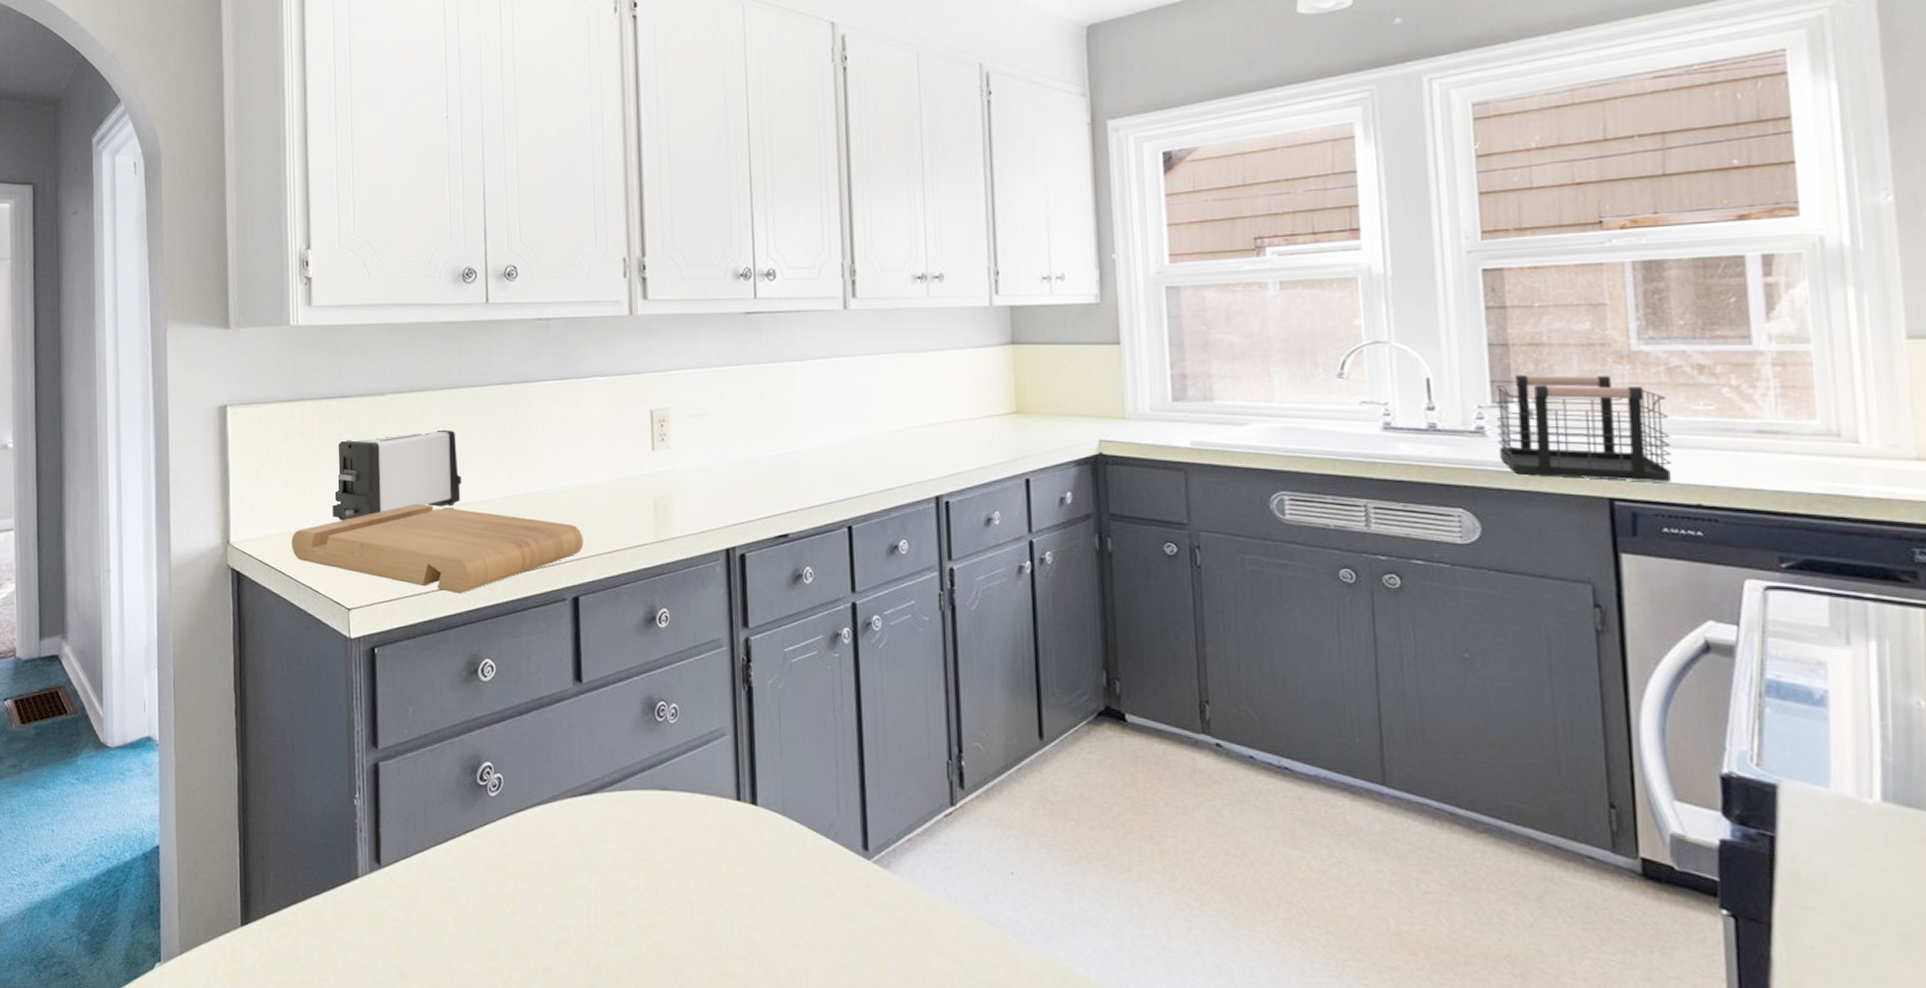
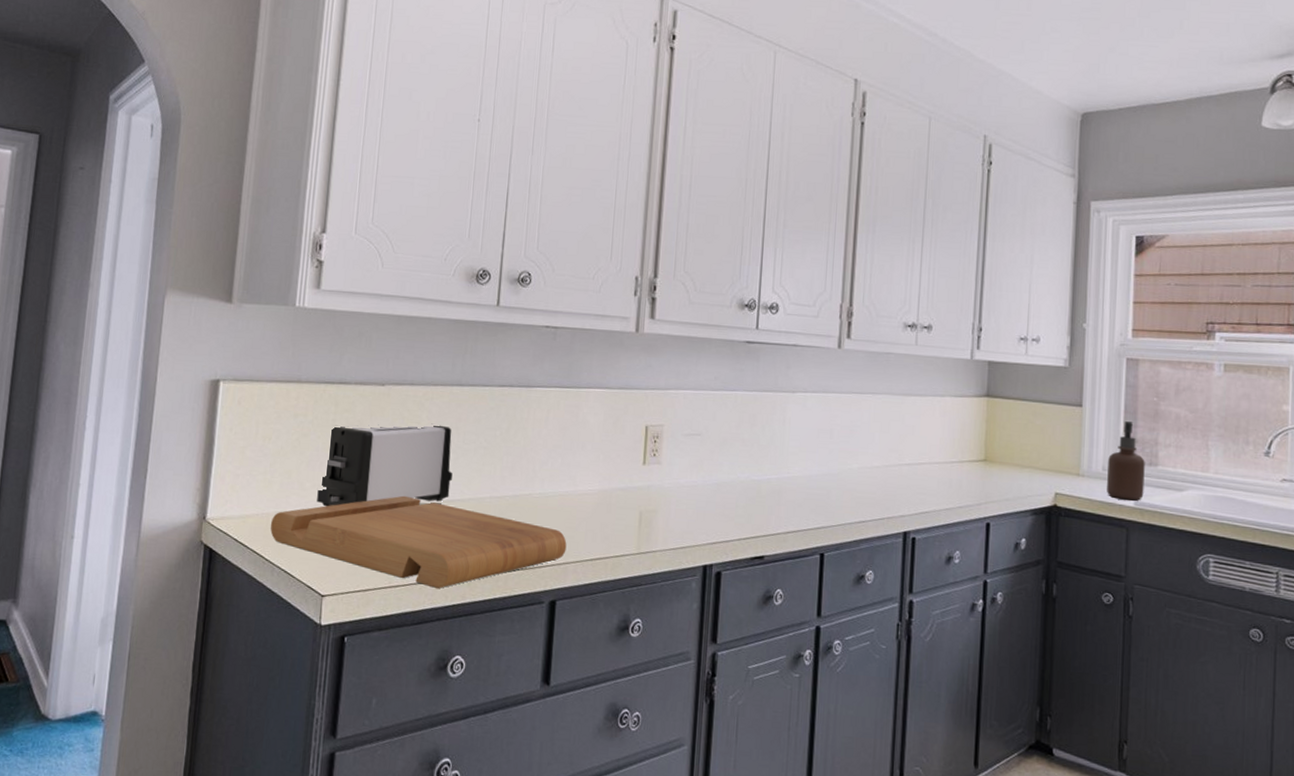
soap dispenser: none [1156,355,1201,442] -> present [1107,421,1145,502]

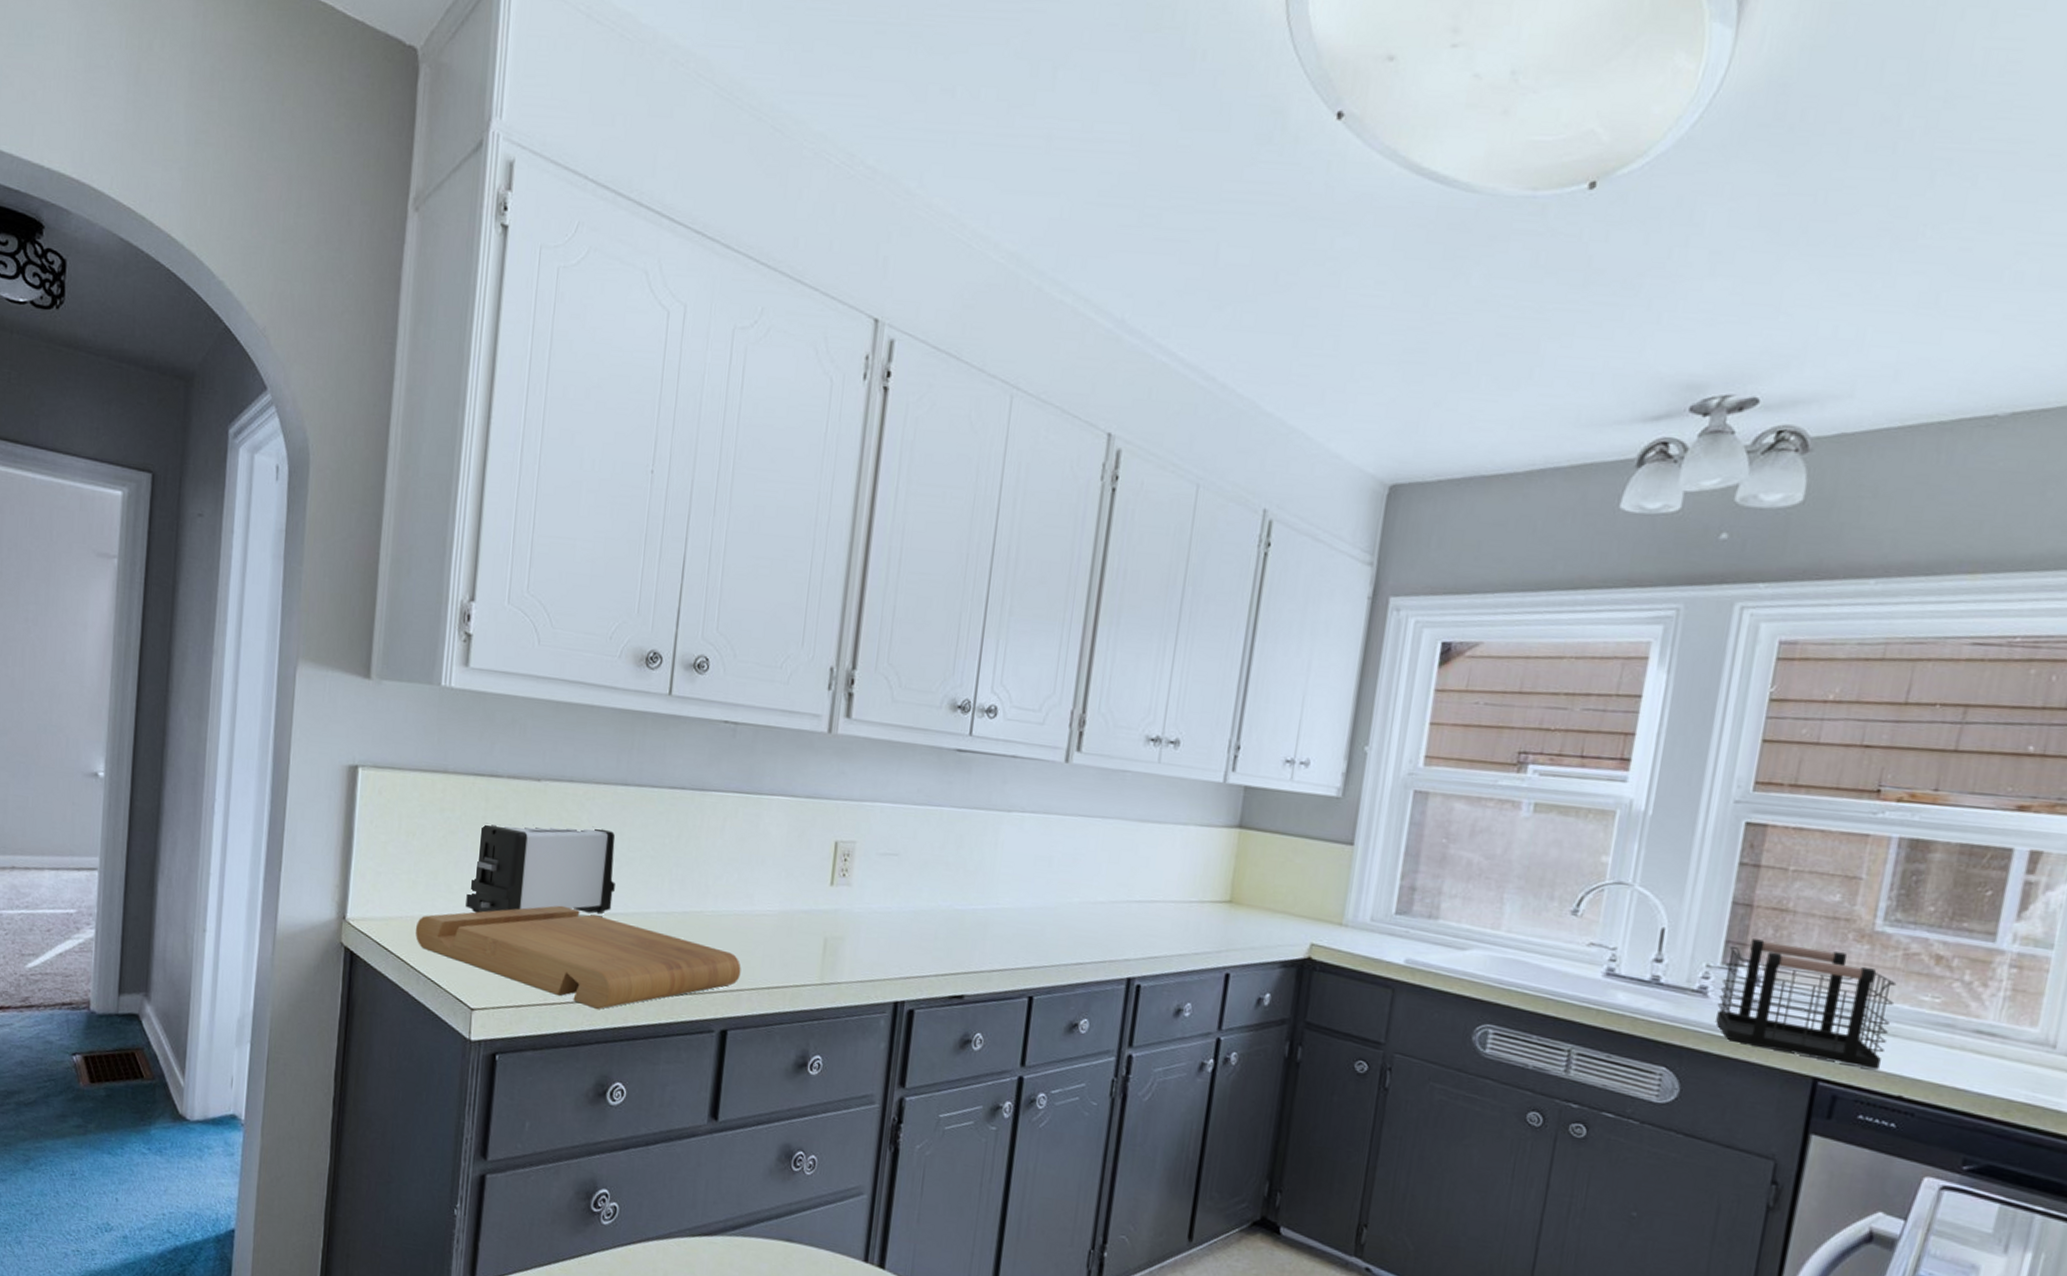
soap dispenser: present [1107,421,1145,502] -> none [1373,865,1424,959]

